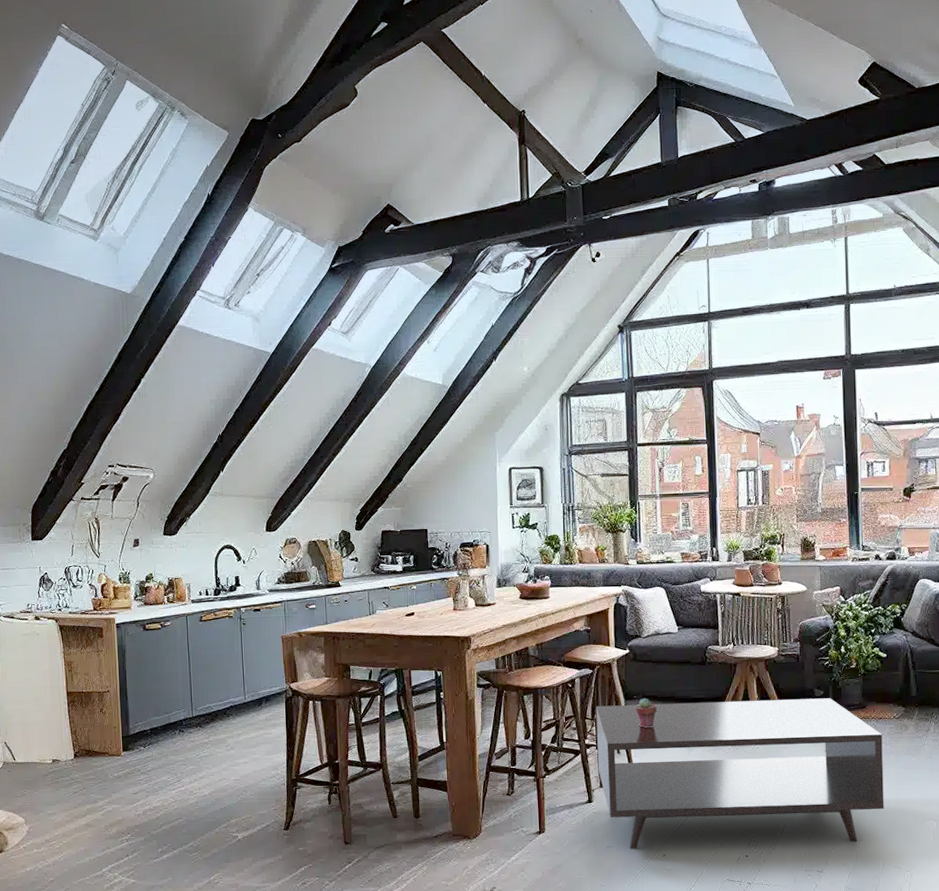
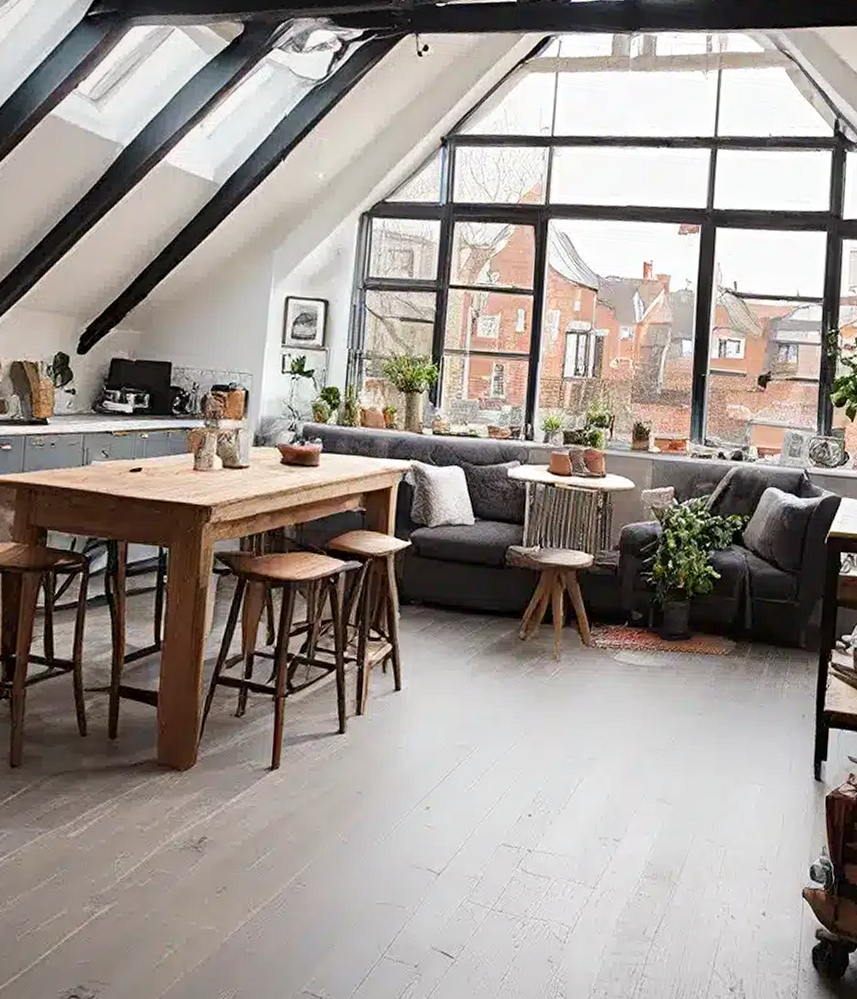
coffee table: present [596,698,884,849] -> none [356,609,707,806]
potted succulent: present [635,698,657,728] -> none [411,604,438,642]

